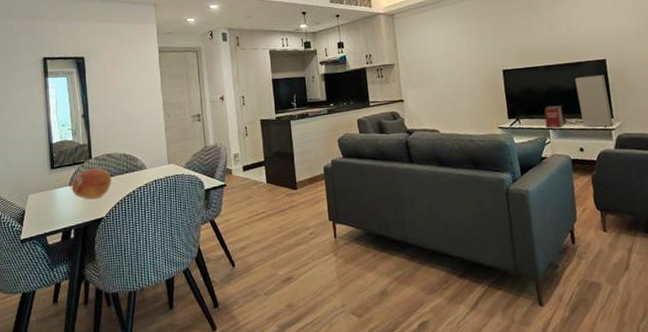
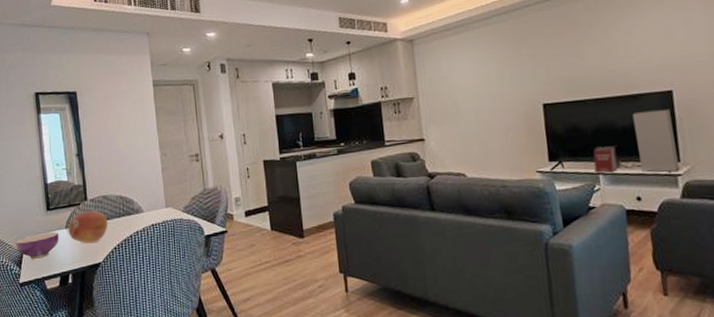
bowl: none [18,189,62,216] -> present [15,232,59,259]

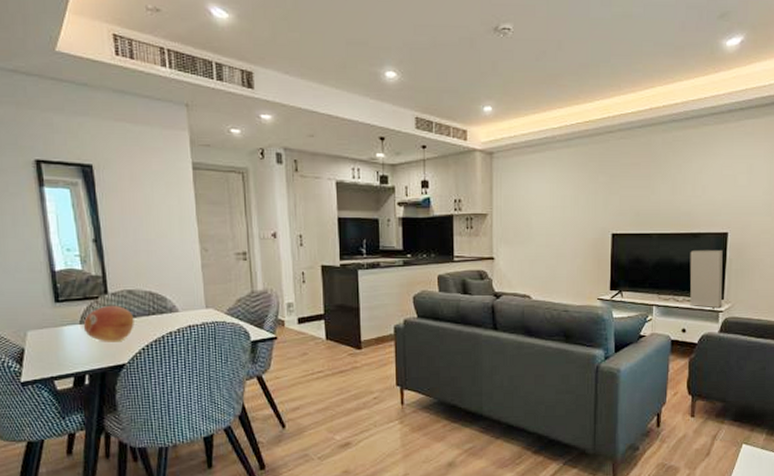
bowl: present [15,232,59,259] -> none [14,328,72,356]
books: present [593,145,622,173] -> none [650,280,674,306]

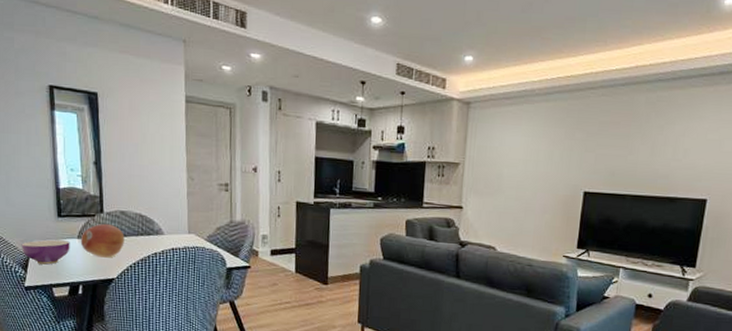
bowl: none [14,328,72,356] -> present [21,239,70,265]
speaker: present [690,249,723,309] -> none [659,214,700,277]

